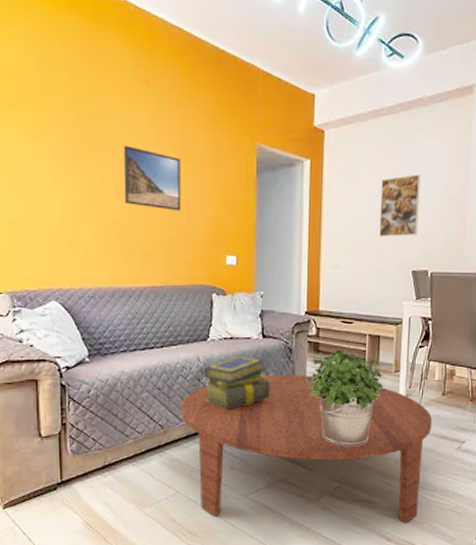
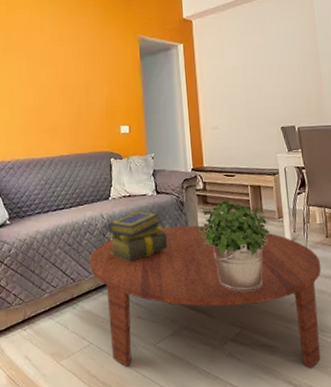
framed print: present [123,145,181,211] -> none [33,46,81,93]
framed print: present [379,174,421,237] -> none [244,47,281,101]

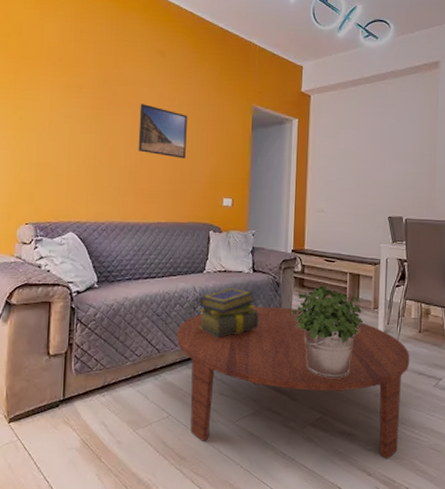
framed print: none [33,46,81,93] -> present [138,104,187,159]

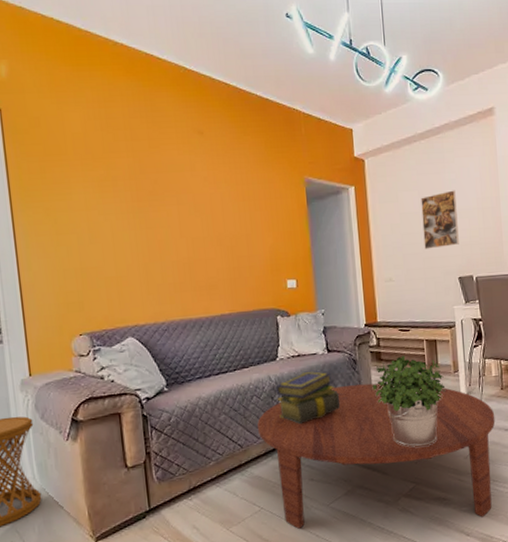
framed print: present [138,104,187,159] -> none [184,190,241,244]
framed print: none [358,133,394,187] -> present [421,190,459,250]

